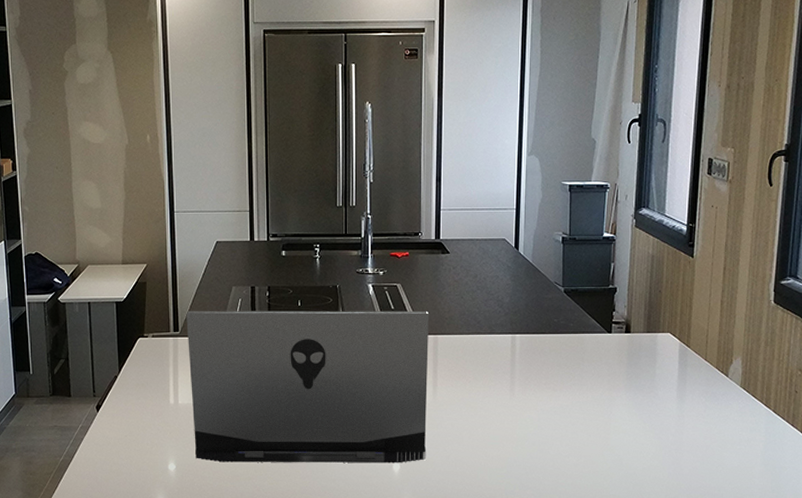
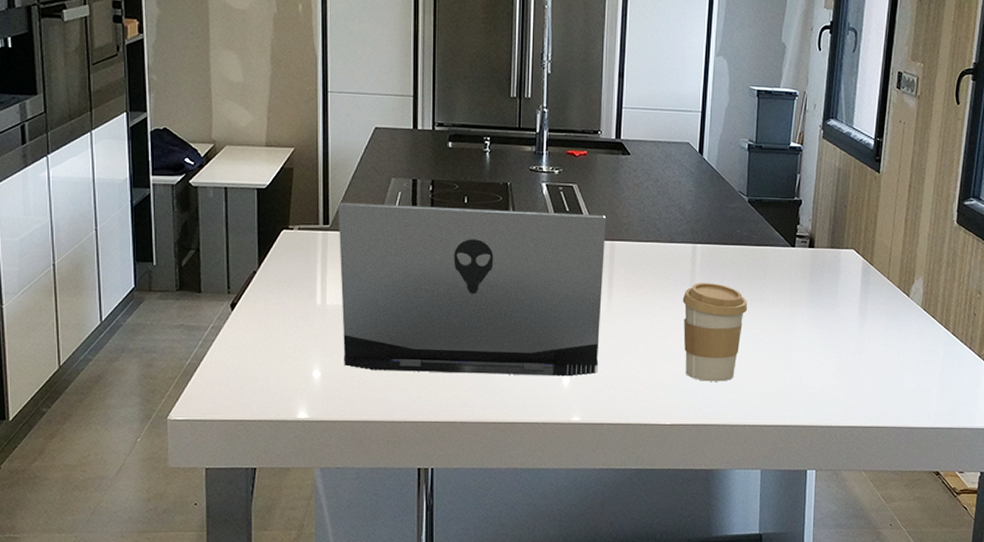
coffee cup: none [504,371,567,465] -> present [682,283,748,382]

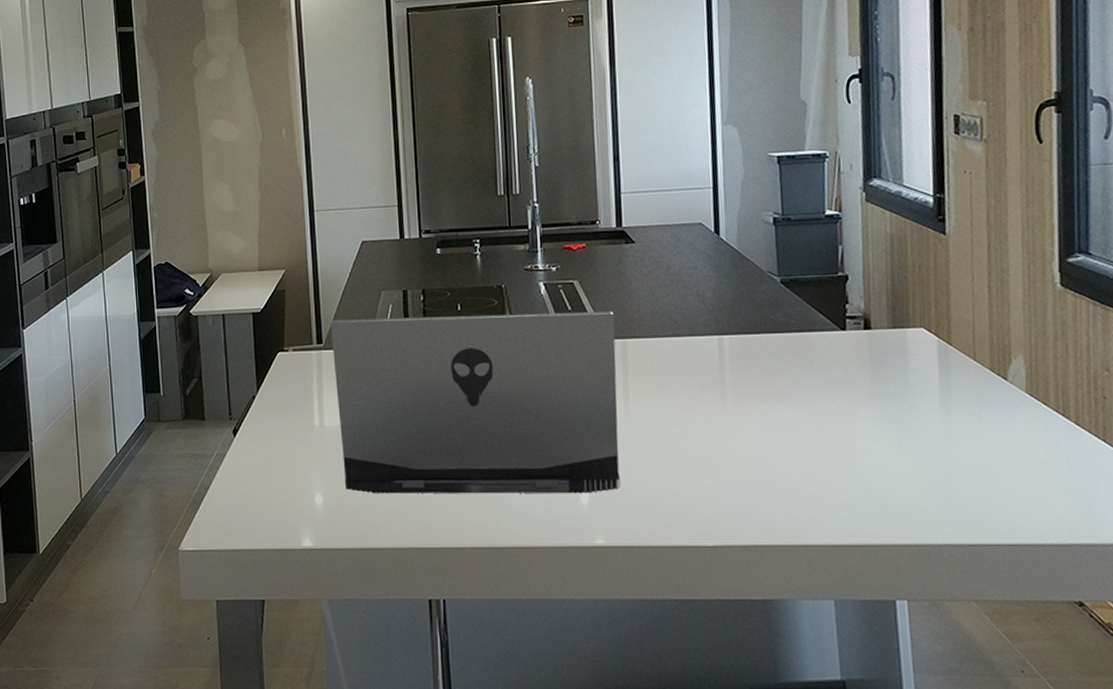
coffee cup: present [682,283,748,382] -> none [712,379,795,494]

